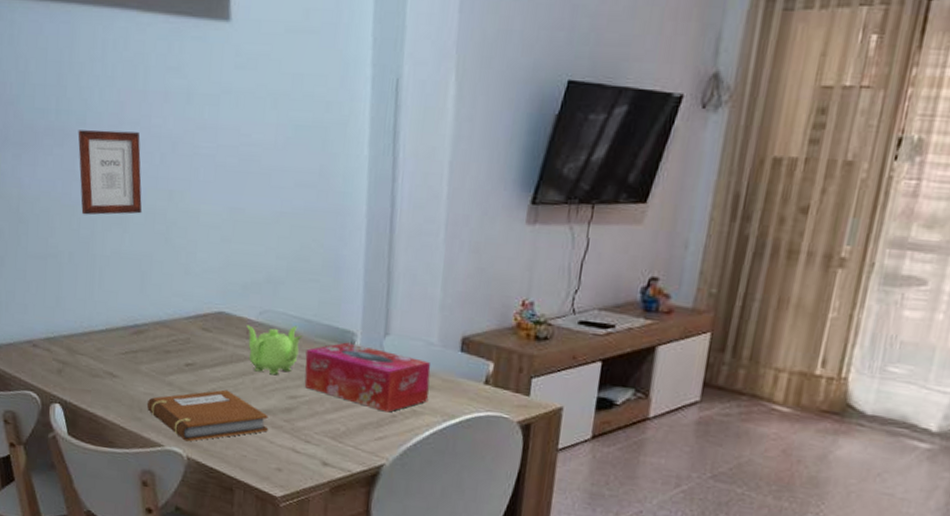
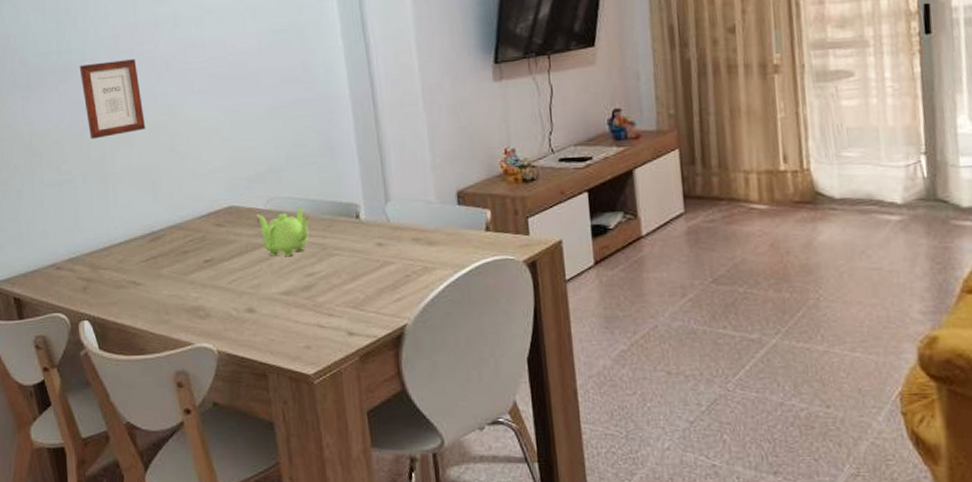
notebook: present [146,389,269,442] -> none [172,278,292,336]
tissue box: present [304,342,431,412] -> none [315,214,437,274]

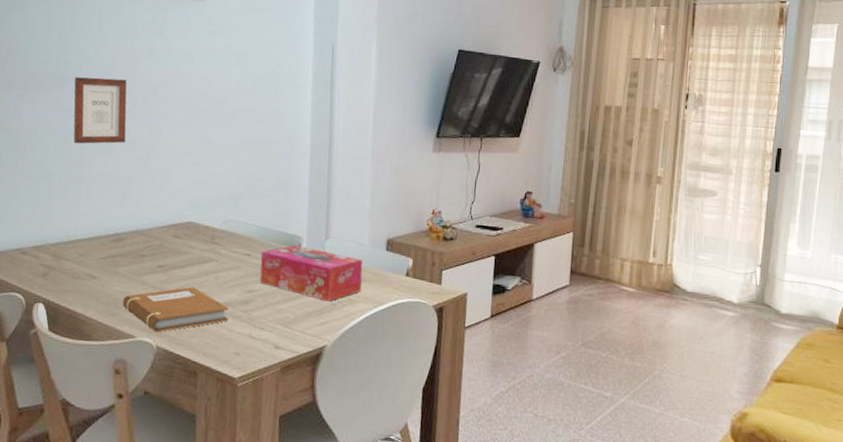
notebook: none [172,278,292,336] -> present [122,286,229,333]
teapot: present [257,207,310,257] -> none [212,232,259,274]
tissue box: none [315,214,437,274] -> present [260,245,363,302]

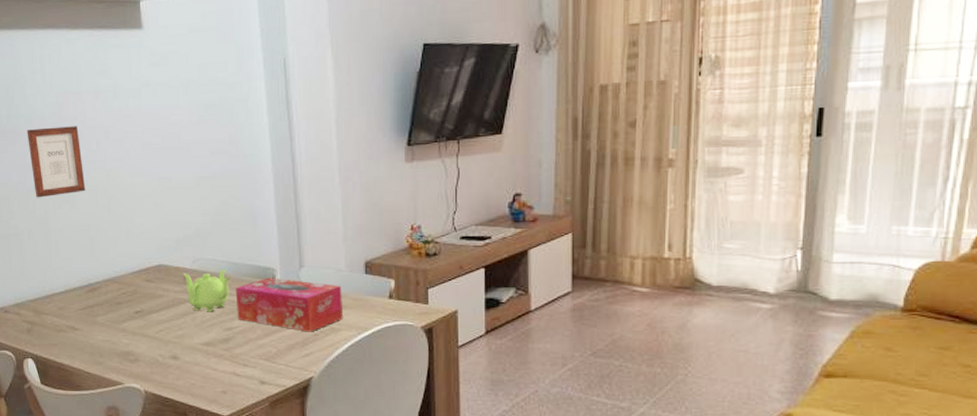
notebook: present [122,286,229,333] -> none [105,329,211,378]
teapot: none [212,232,259,274] -> present [183,269,231,312]

